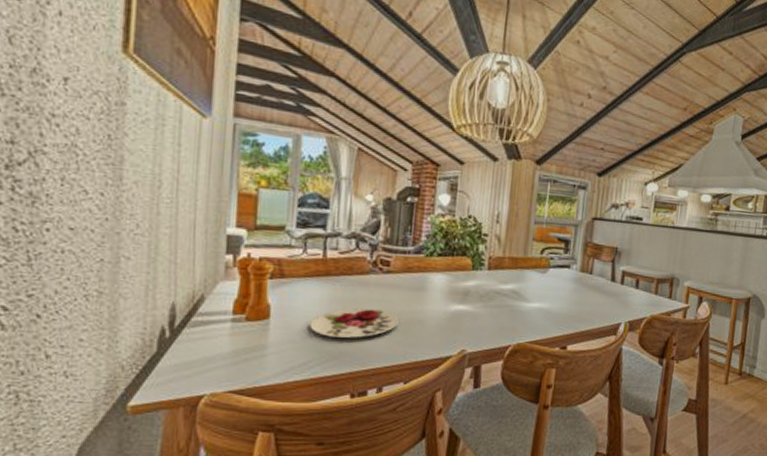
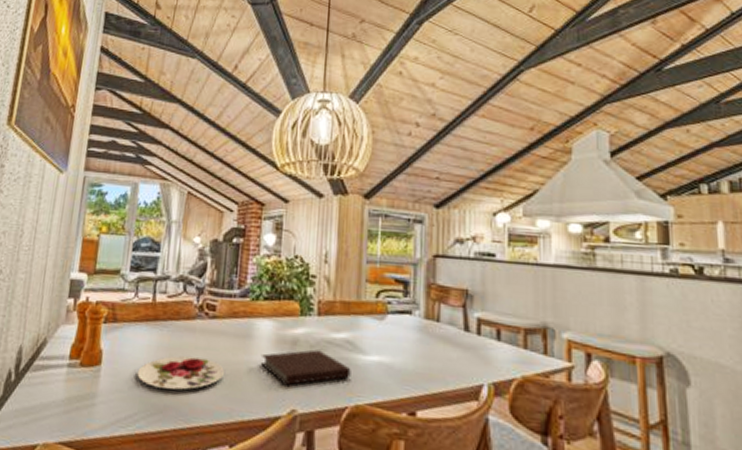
notebook: none [433,299,516,331] -> present [260,349,351,386]

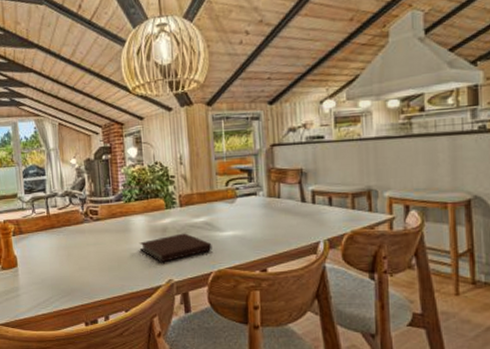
plate: present [137,356,224,390] -> none [46,251,113,277]

